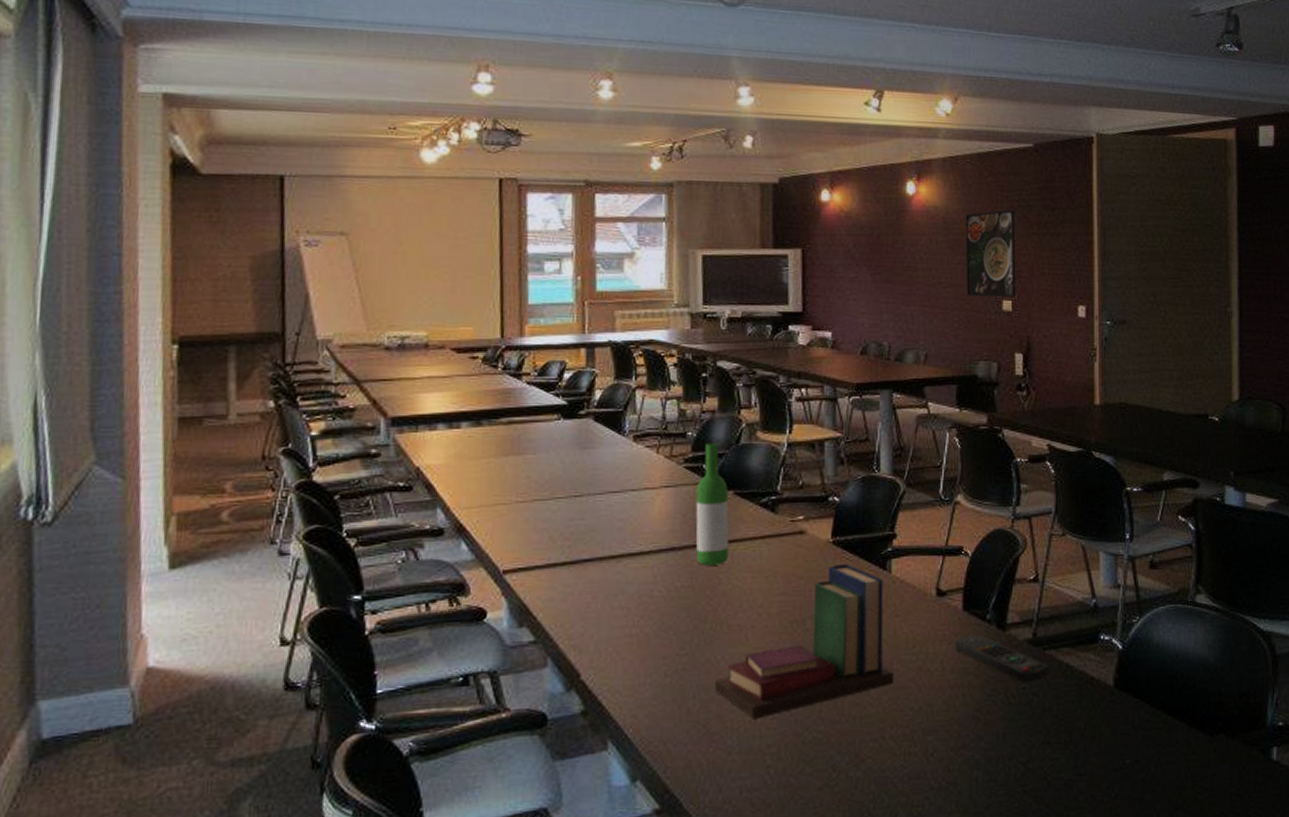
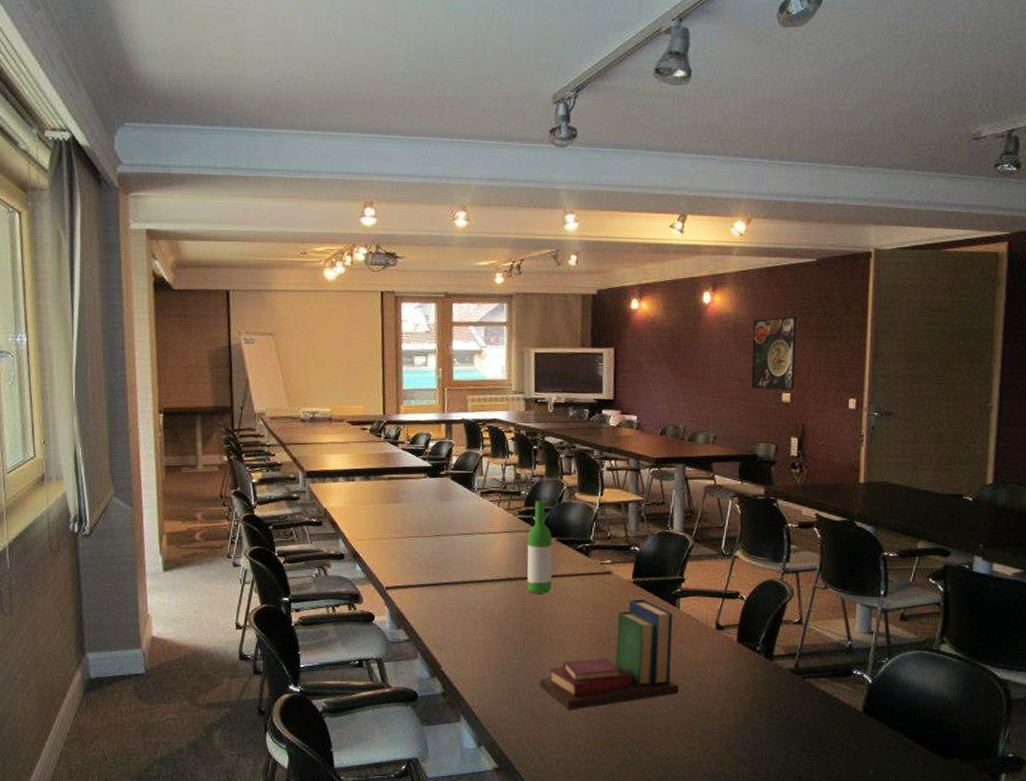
remote control: present [954,634,1048,682] -> none [729,661,807,702]

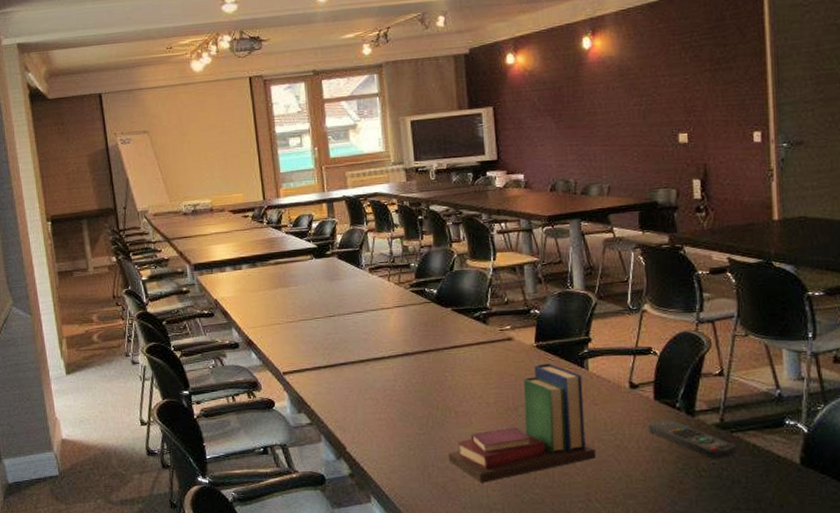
wine bottle: present [527,500,553,594] -> none [421,270,451,366]
remote control: none [729,661,807,702] -> present [648,419,736,459]
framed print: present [751,316,797,390] -> none [639,50,691,133]

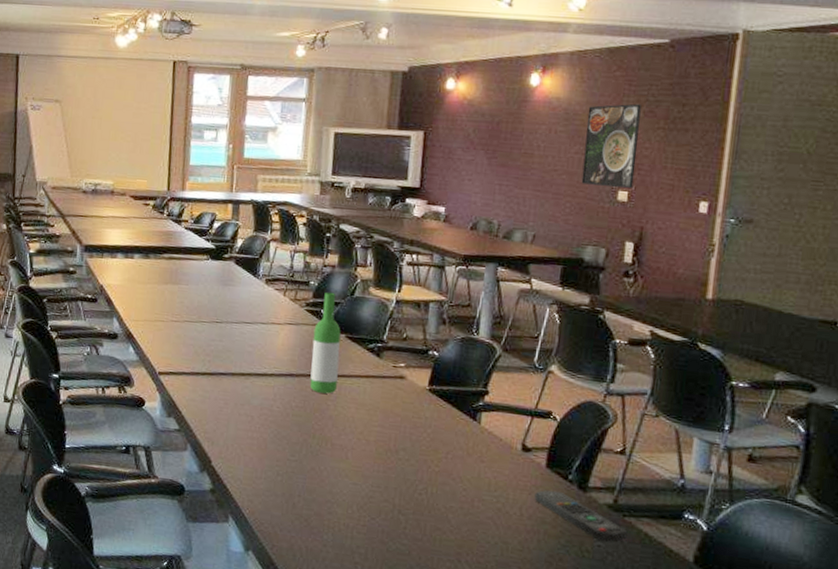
wine bottle: none [421,270,451,366] -> present [309,292,341,394]
book: present [447,364,595,483] -> none [316,409,474,523]
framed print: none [639,50,691,133] -> present [581,103,641,188]

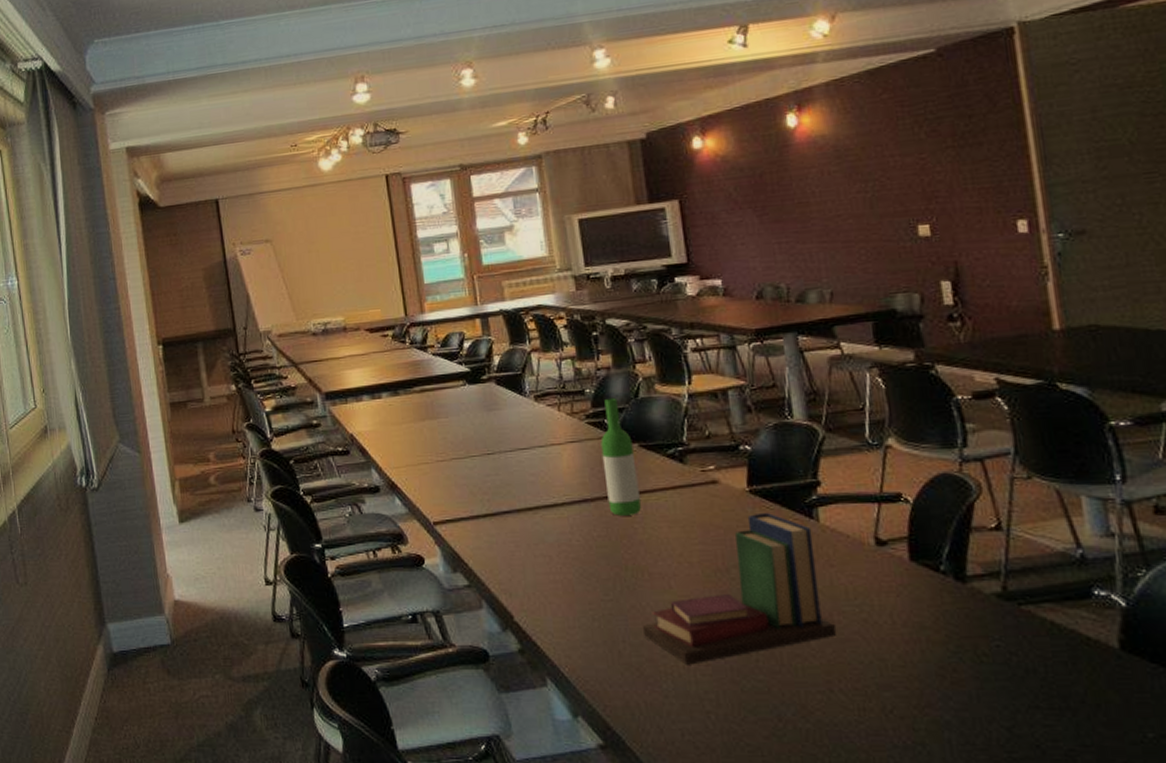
book: none [316,409,474,523] -> present [642,513,836,665]
remote control: present [534,490,626,542] -> none [904,587,1028,639]
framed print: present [581,103,641,188] -> none [860,124,934,225]

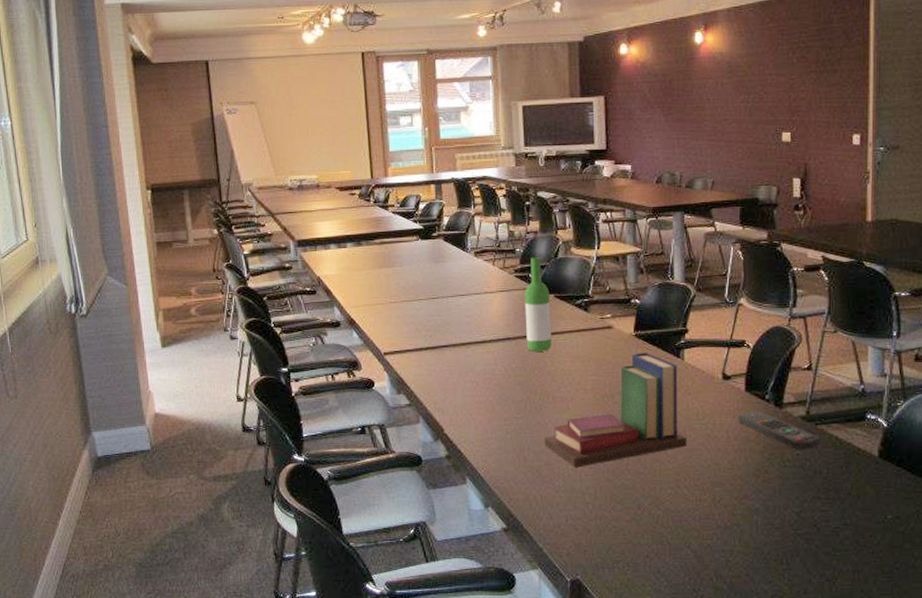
remote control: none [904,587,1028,639] -> present [738,411,820,449]

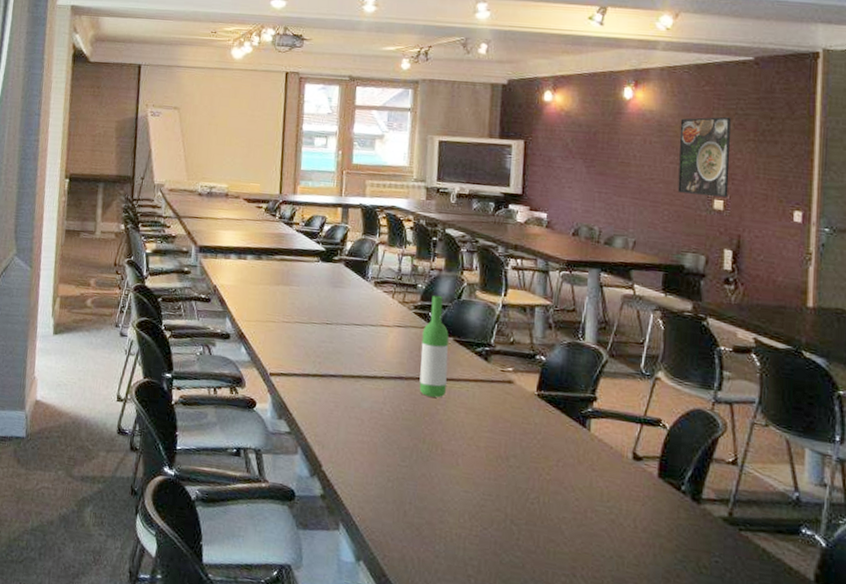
book: present [544,353,686,468] -> none [427,415,587,533]
remote control: present [738,411,820,449] -> none [648,501,744,558]
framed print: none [748,51,795,130] -> present [677,116,731,197]

